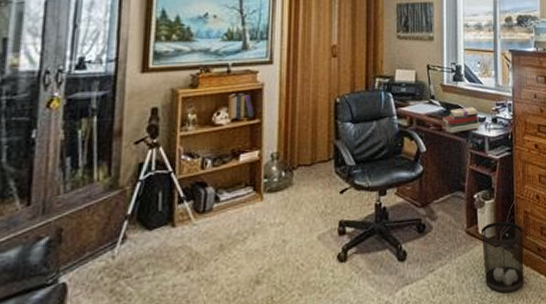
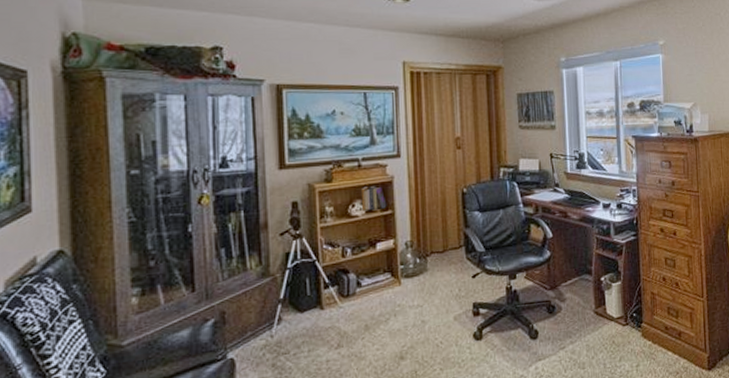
books: present [441,107,481,133] -> none [566,193,606,219]
waste bin: present [480,221,524,294] -> none [608,302,653,369]

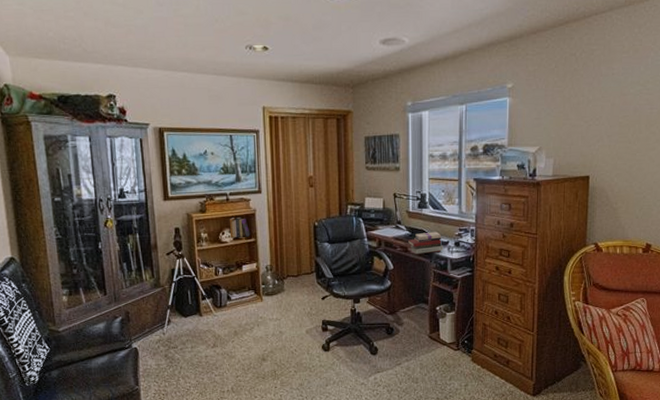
books: none [566,193,606,219] -> present [407,231,444,254]

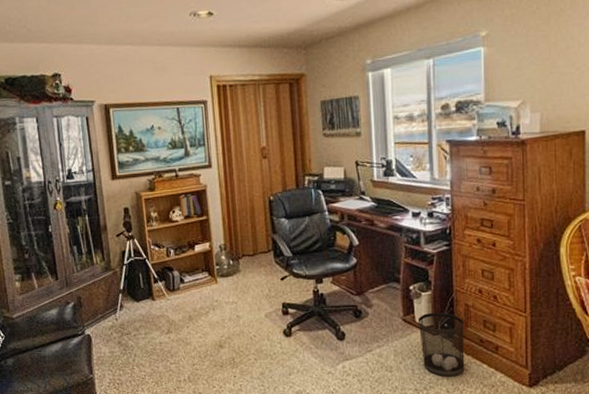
books: present [407,231,444,254] -> none [373,201,416,227]
waste bin: none [442,330,481,387] -> present [417,312,465,377]

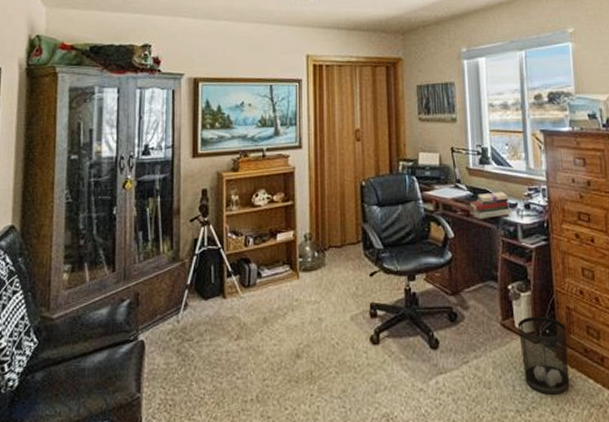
books: present [179,193,202,217] -> none [264,175,288,201]
books: none [373,201,416,227] -> present [469,191,512,218]

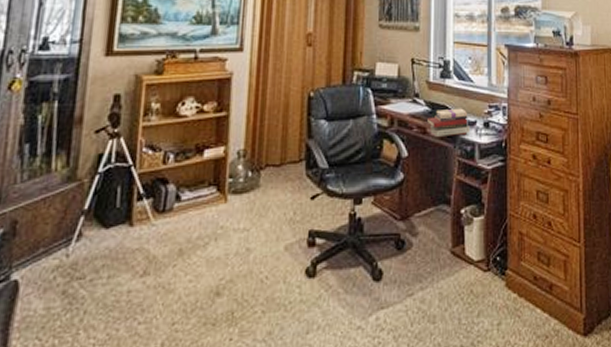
waste bin: present [517,315,570,395] -> none [468,242,517,327]

